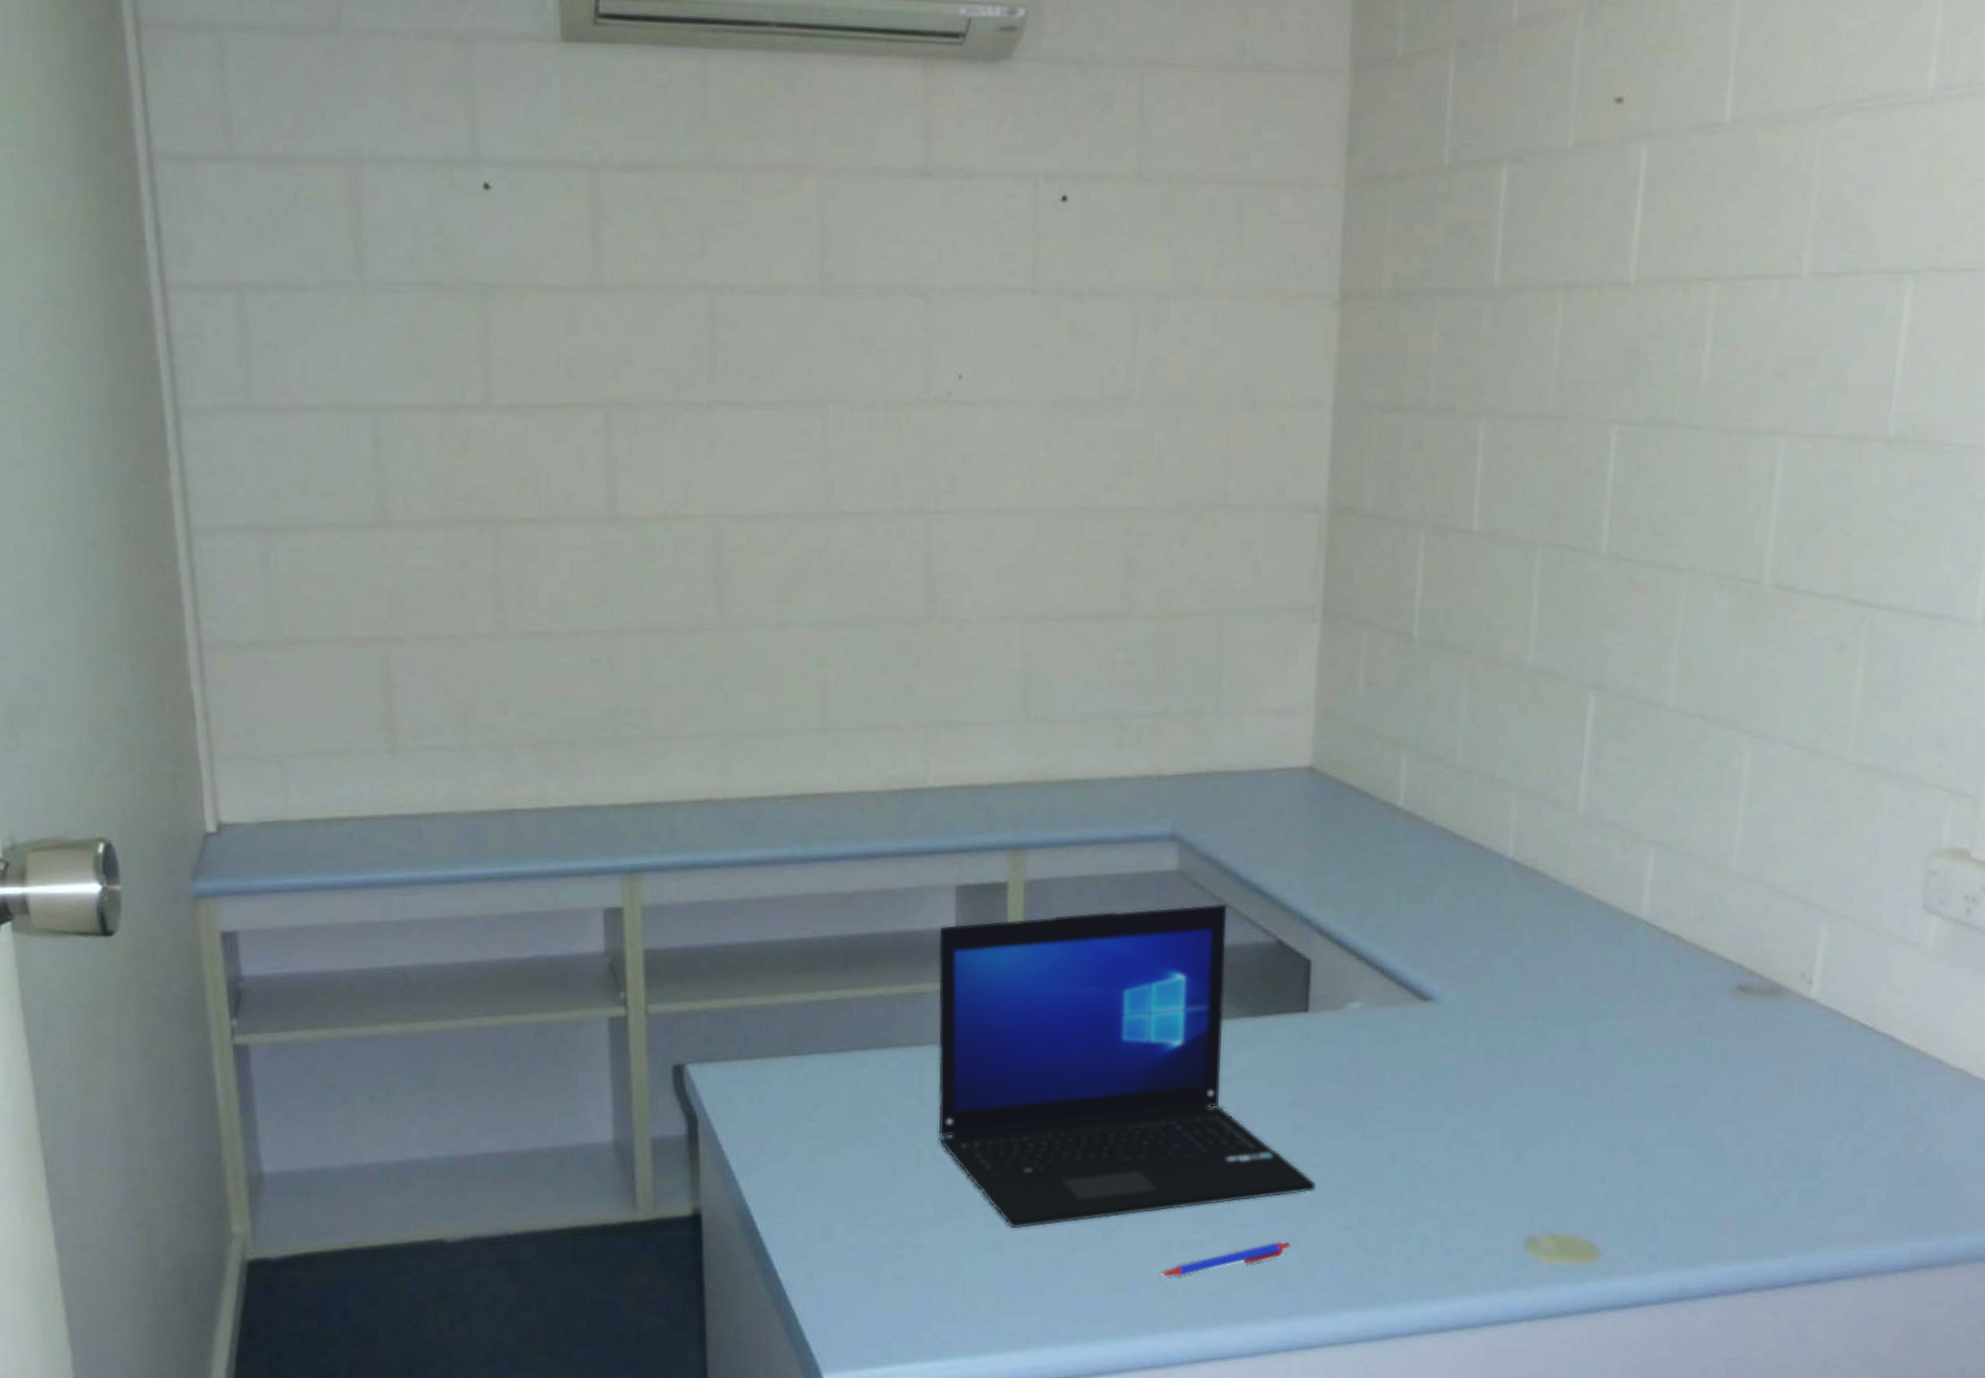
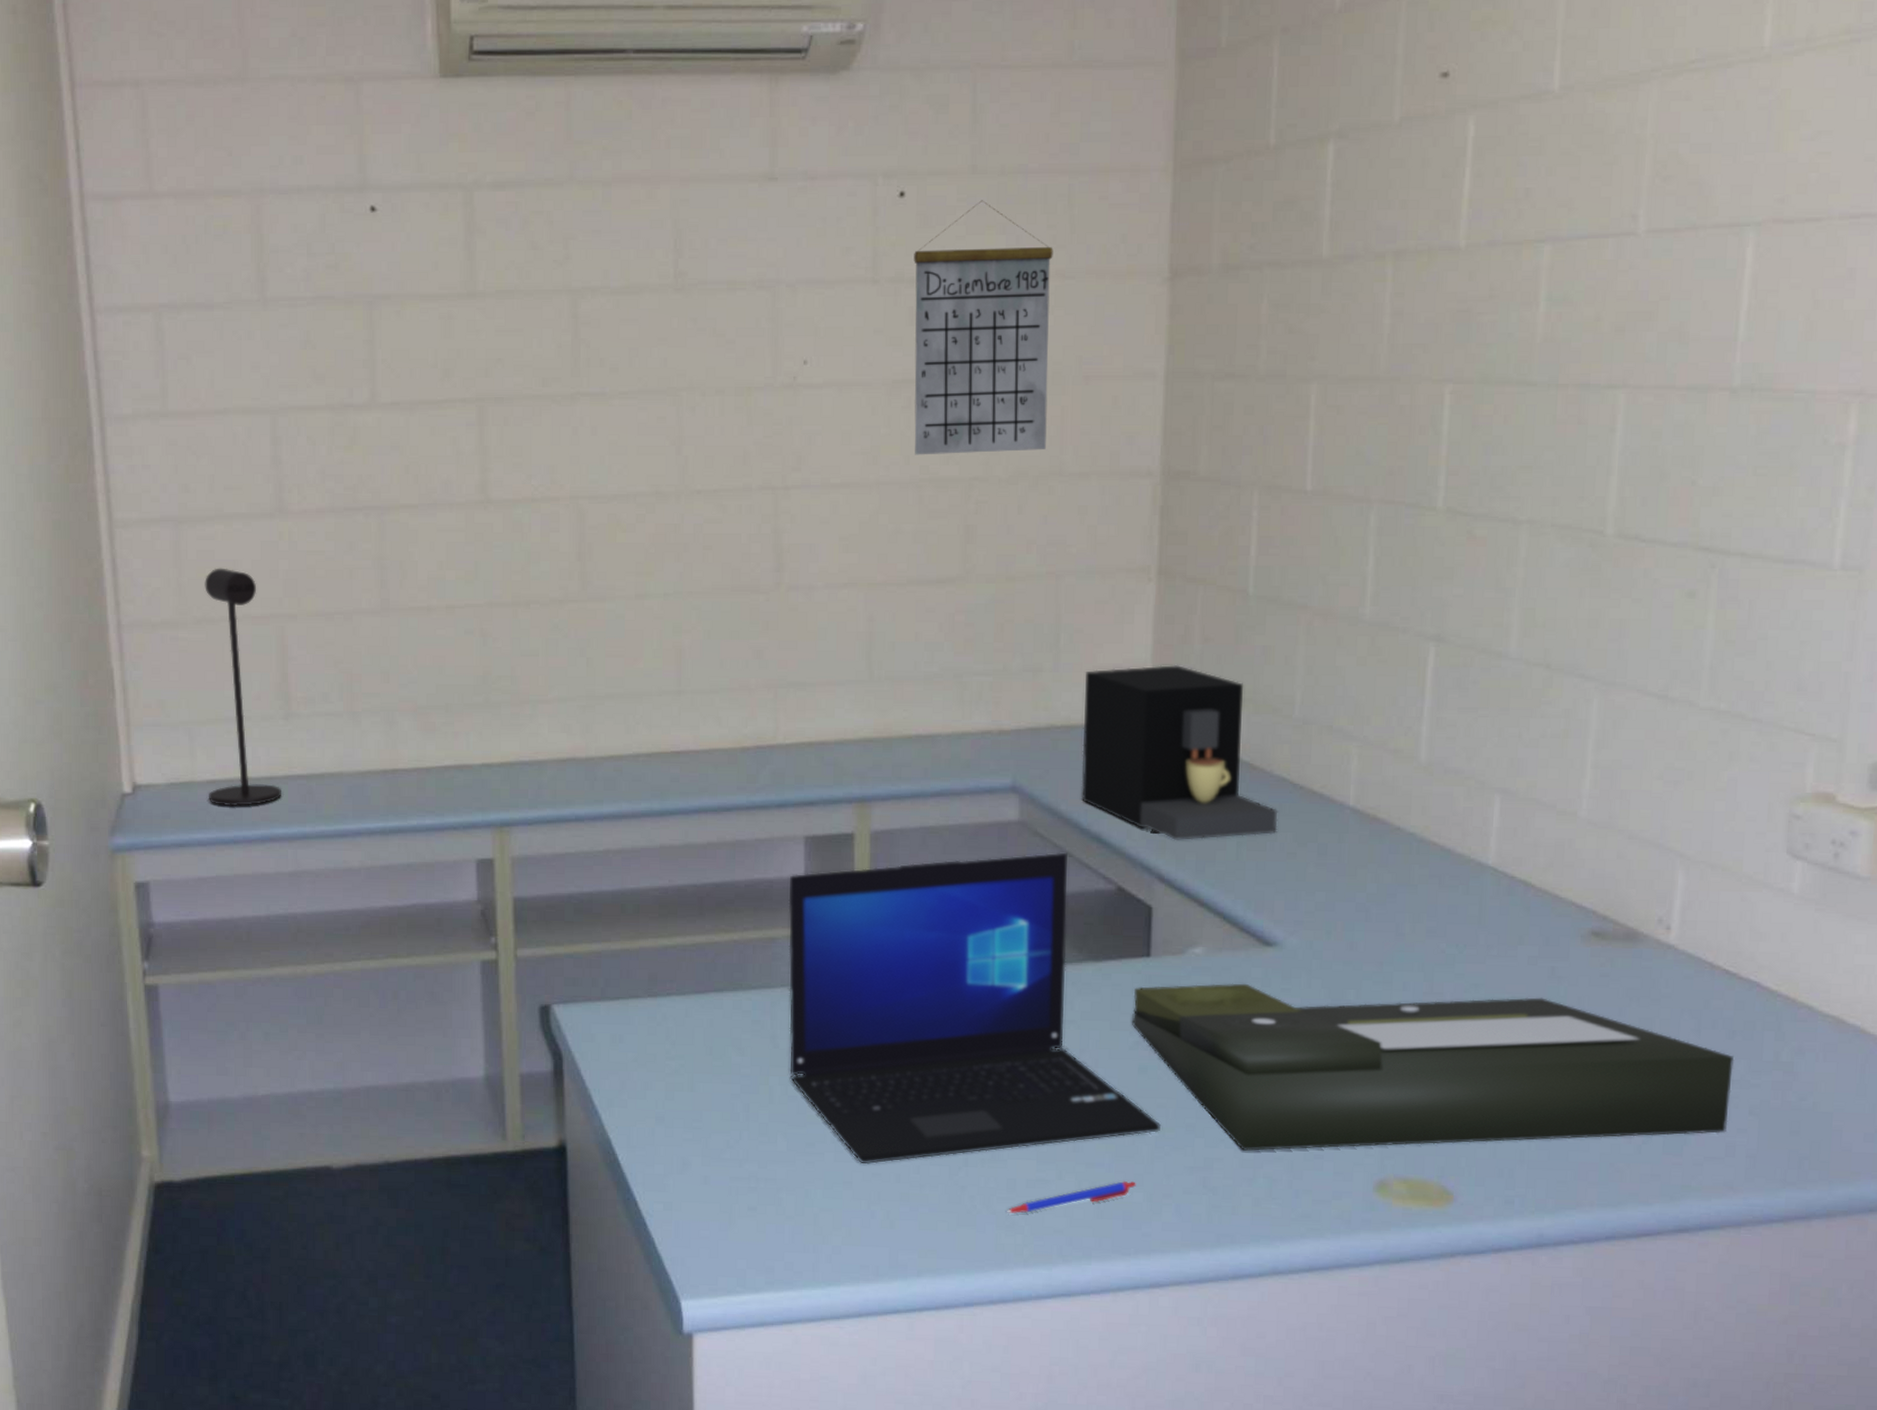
desk lamp: none [298,583,387,849] -> present [205,568,281,807]
calendar: none [1074,209,1221,482] -> present [914,200,1053,455]
coffee maker: none [1242,709,1438,893] -> present [1082,664,1278,841]
document tray: none [1289,1038,1868,1210] -> present [1132,983,1735,1152]

